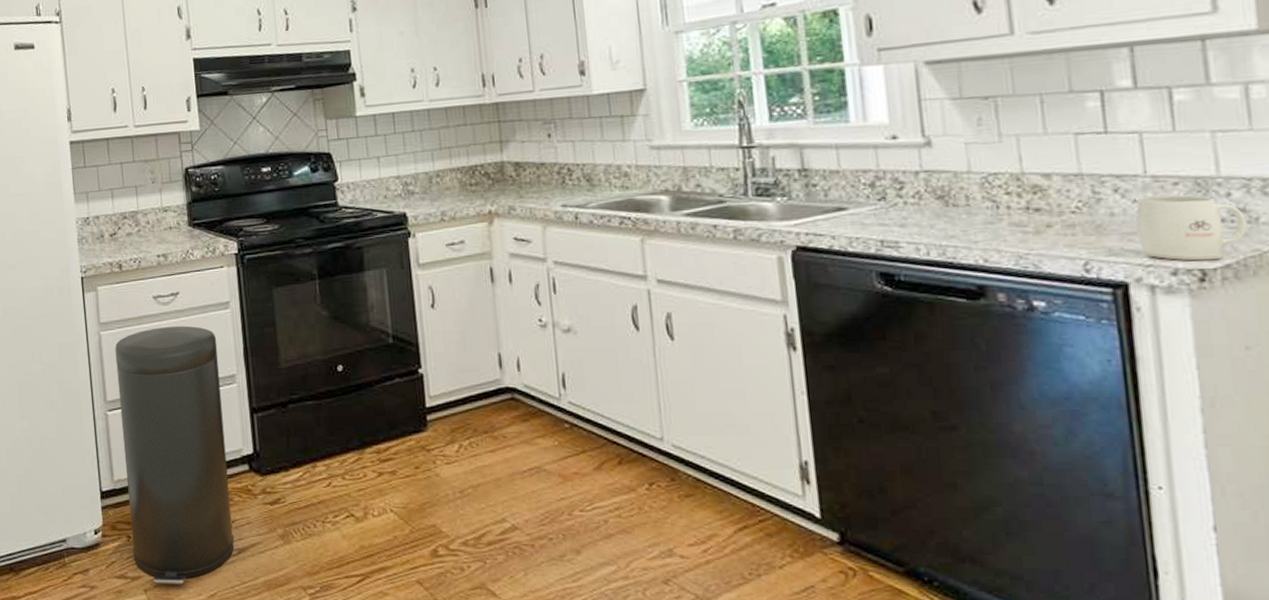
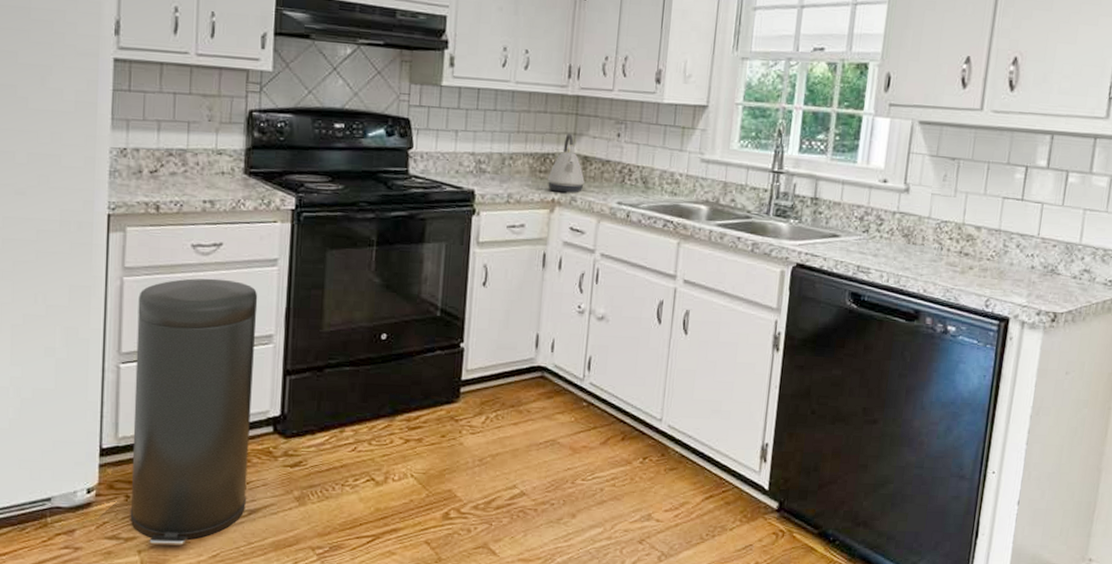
kettle: none [479,141,521,204] -> present [547,133,585,194]
mug: present [1135,194,1248,261] -> none [1023,252,1089,307]

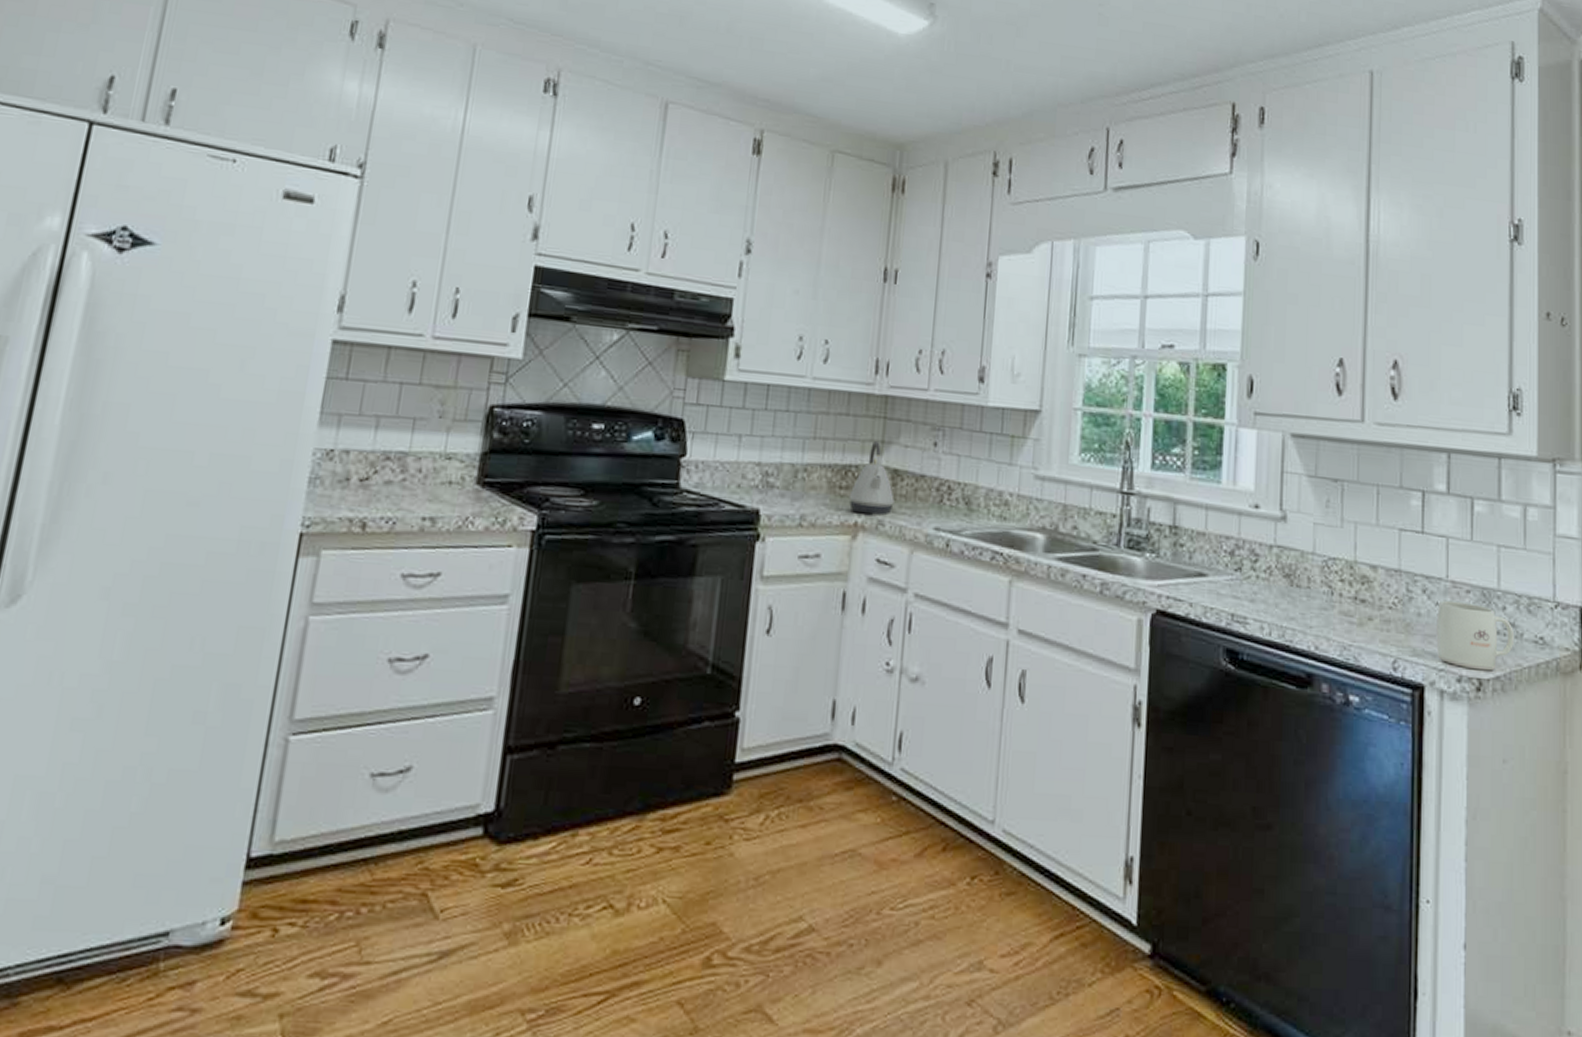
pedal bin: present [130,278,258,546] -> none [275,619,480,1007]
mug: none [1023,252,1089,307] -> present [1436,600,1515,671]

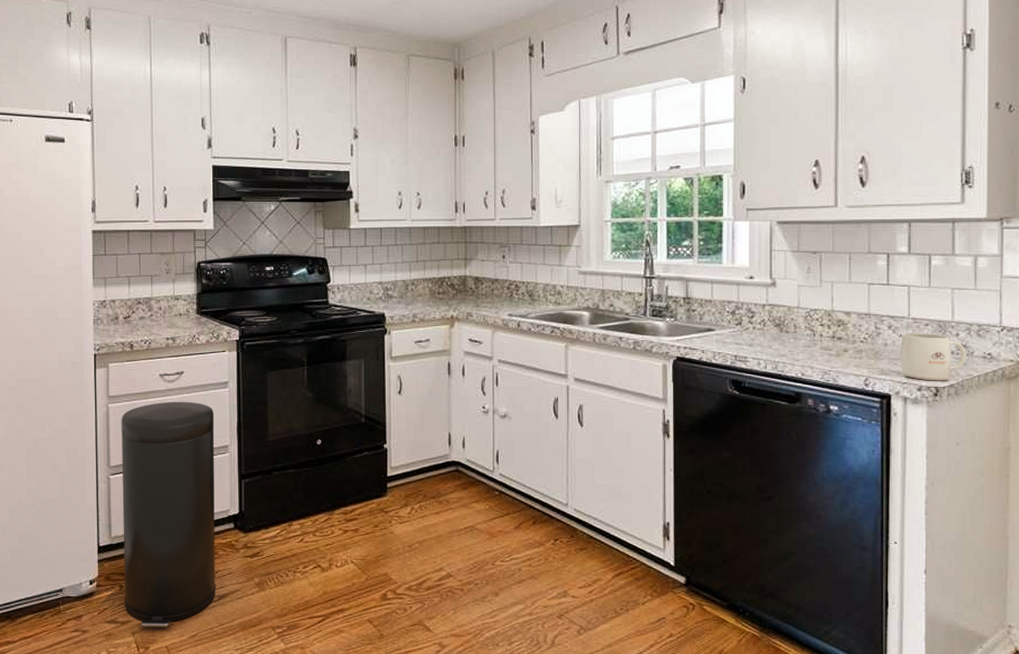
pedal bin: none [275,619,480,1007] -> present [121,401,216,627]
kettle: present [848,440,895,516] -> none [445,258,478,310]

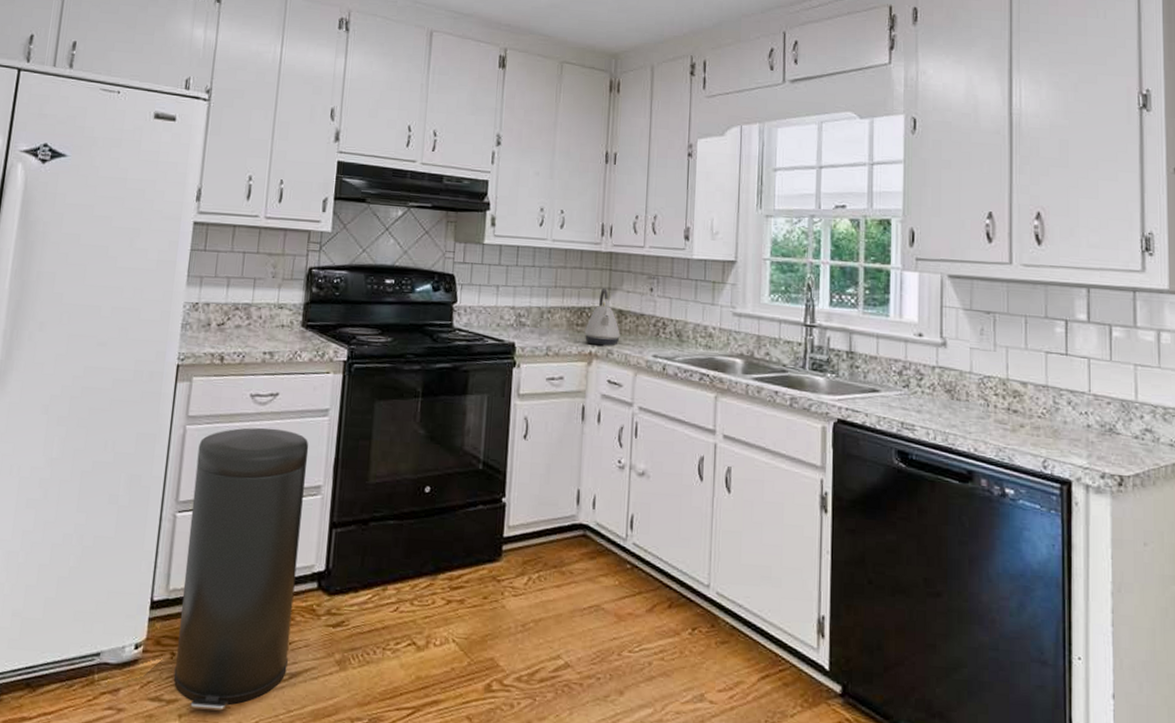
kettle: none [445,258,478,310] -> present [584,287,620,346]
mug: present [900,332,967,381] -> none [1081,410,1152,469]

